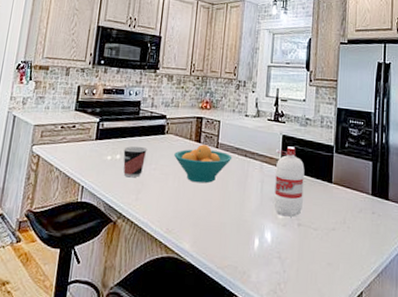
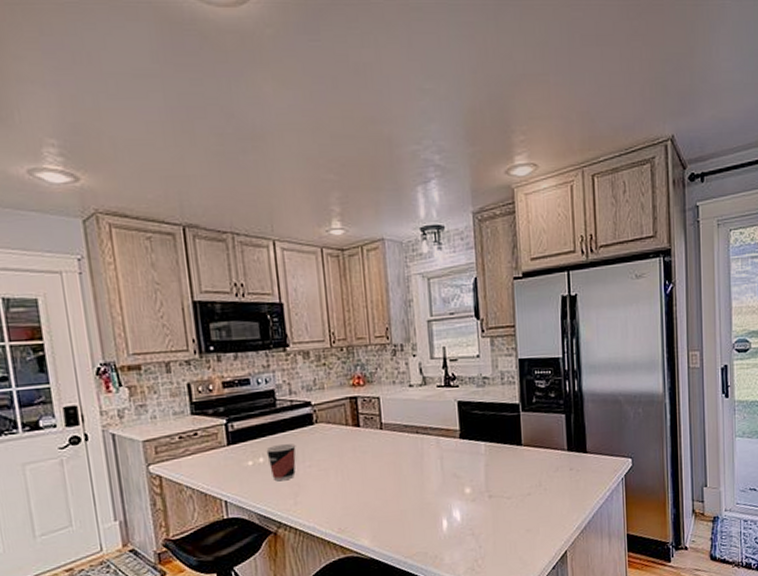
fruit bowl: present [174,144,232,184] -> none [330,428,402,473]
water bottle: present [274,146,305,217] -> none [452,412,492,491]

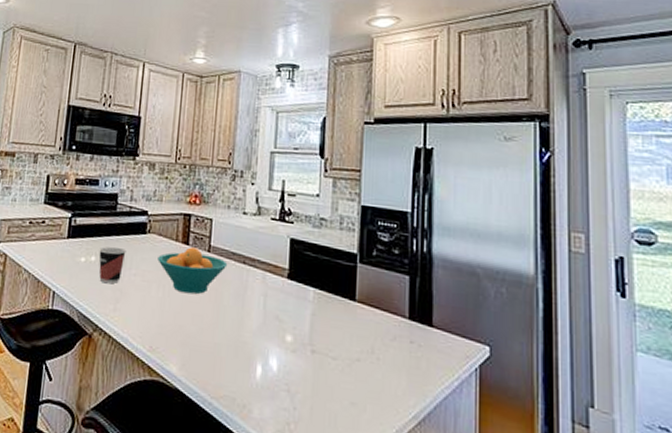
fruit bowl: none [330,428,402,473] -> present [157,247,228,295]

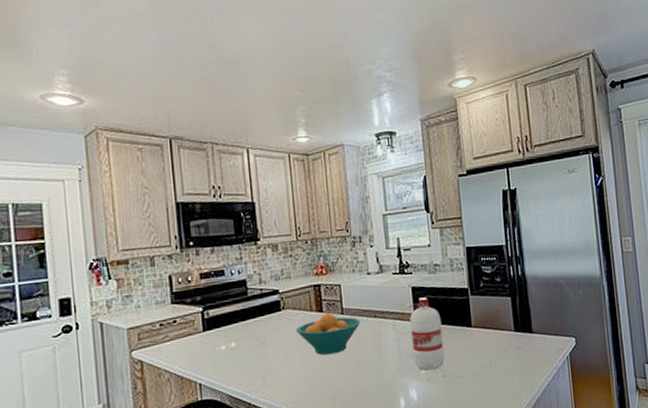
cup: present [99,247,126,284] -> none [238,329,265,365]
water bottle: none [280,253,319,342] -> present [407,297,445,371]

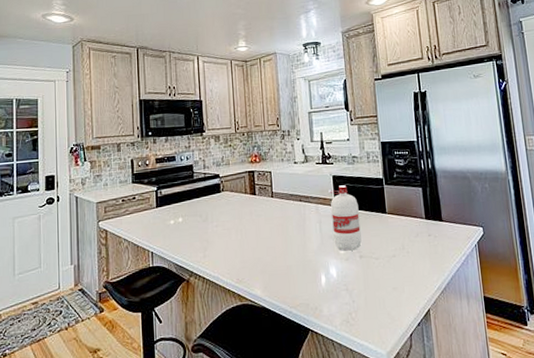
fruit bowl: present [296,313,361,356] -> none [233,196,288,233]

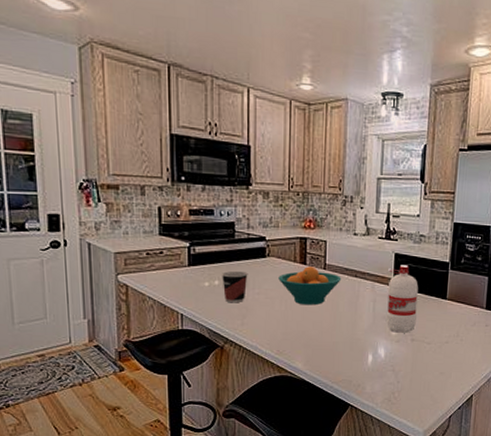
cup: none [184,207,207,238] -> present [222,271,248,303]
fruit bowl: none [233,196,288,233] -> present [278,266,342,306]

